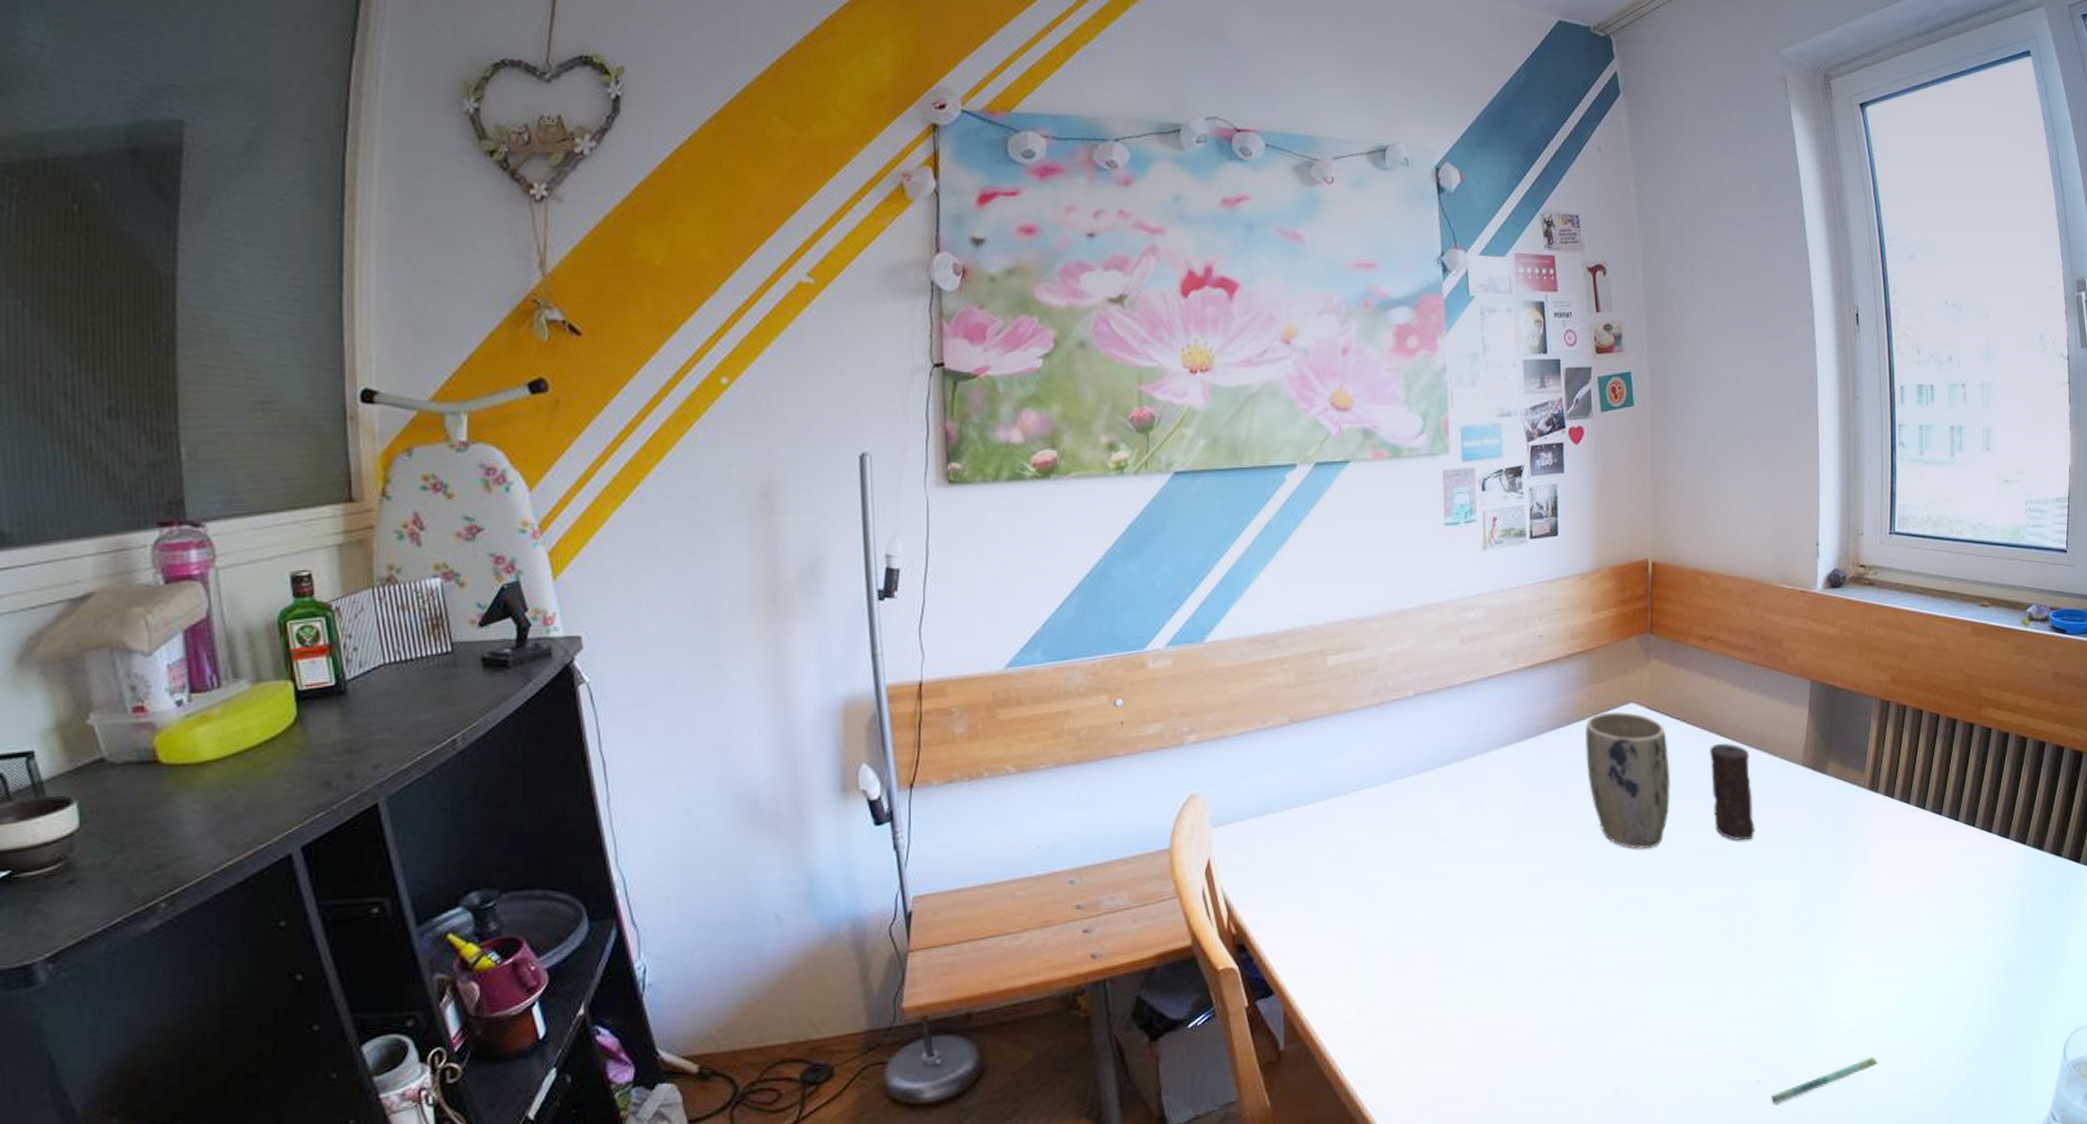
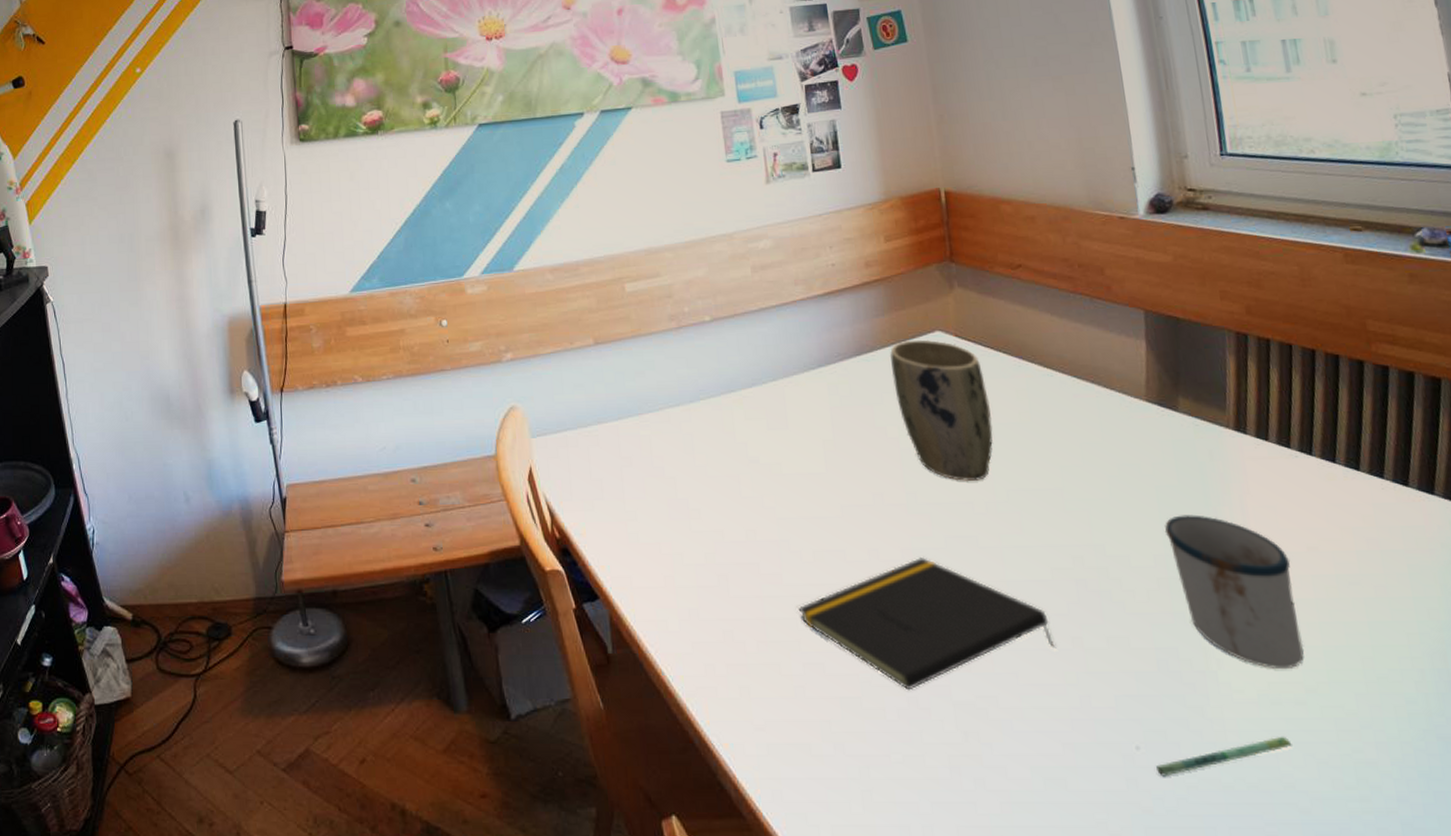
notepad: none [1475,925,1702,1054] -> present [798,558,1057,690]
candle: present [1710,743,1755,841] -> none [1032,374,1098,479]
mug: none [1803,868,1898,1000] -> present [1164,514,1305,670]

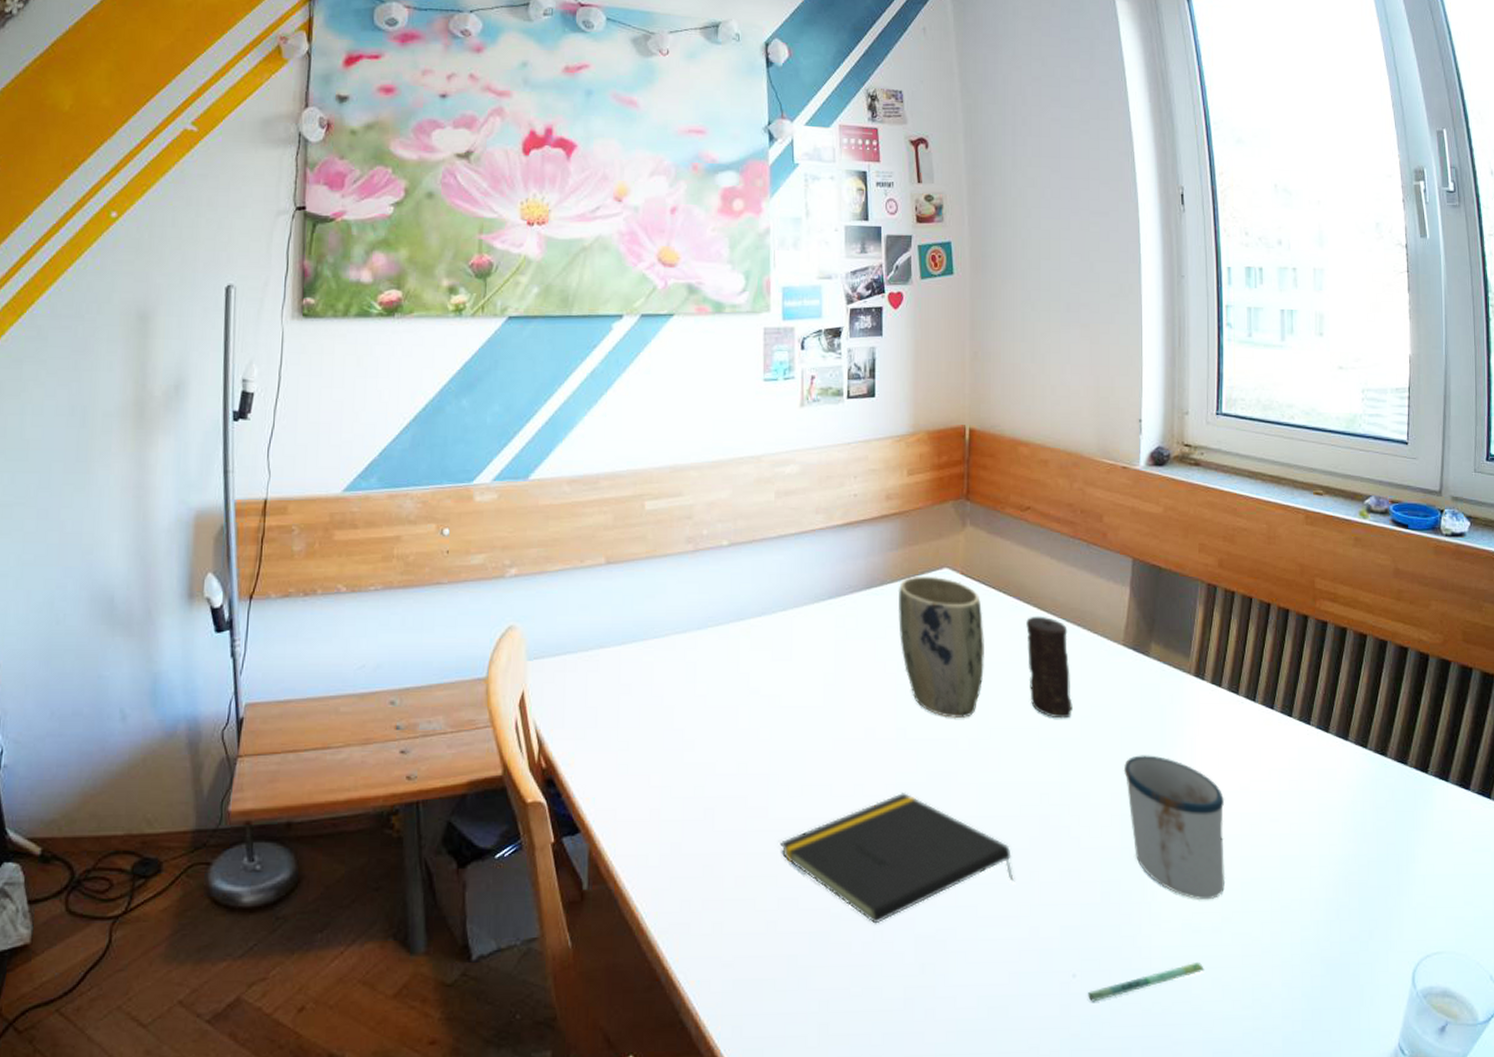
candle: none [1032,374,1098,479] -> present [1026,616,1073,719]

